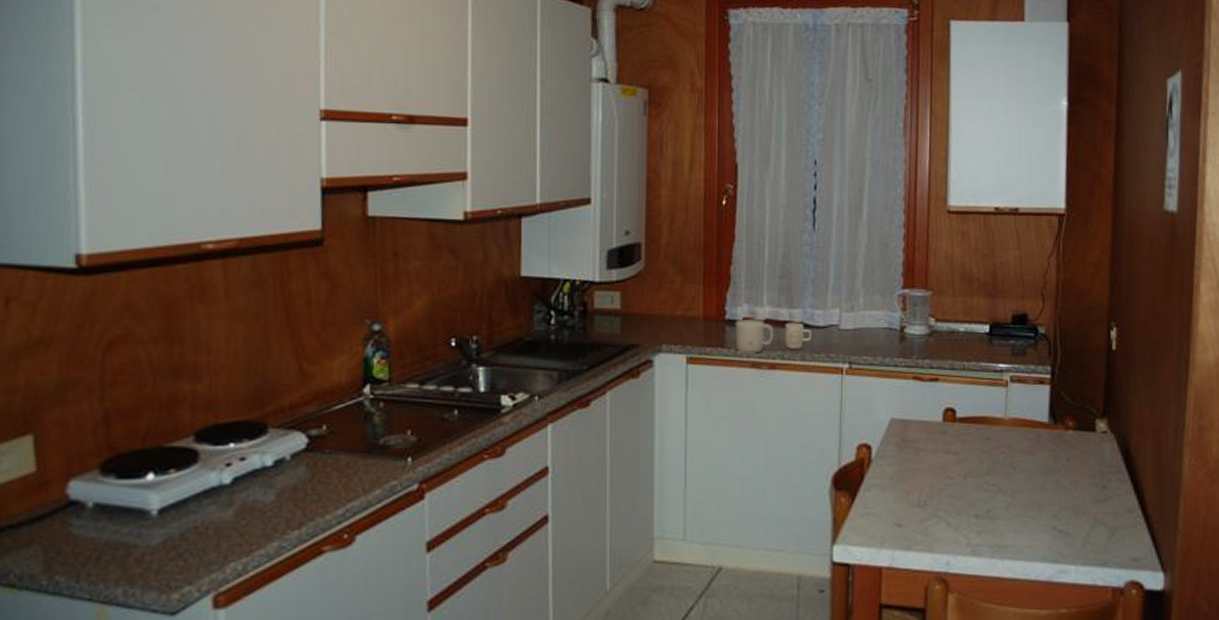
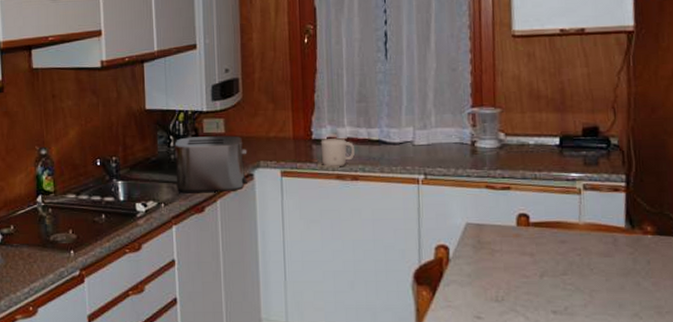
toaster: none [555,313,647,383] -> present [175,135,248,194]
mug: present [785,322,812,349] -> none [364,140,390,163]

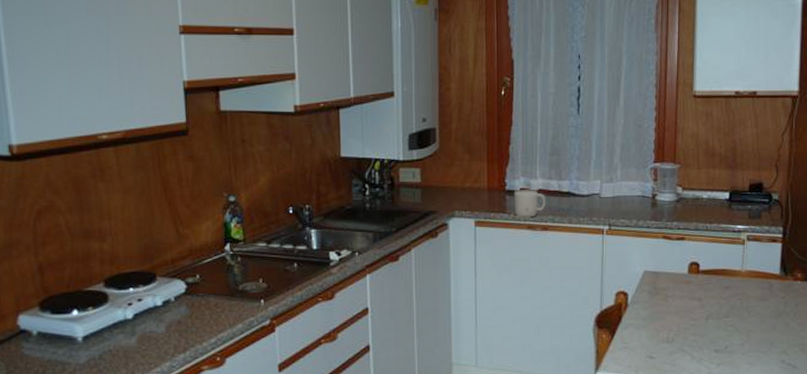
toaster: present [175,135,248,194] -> none [370,185,443,242]

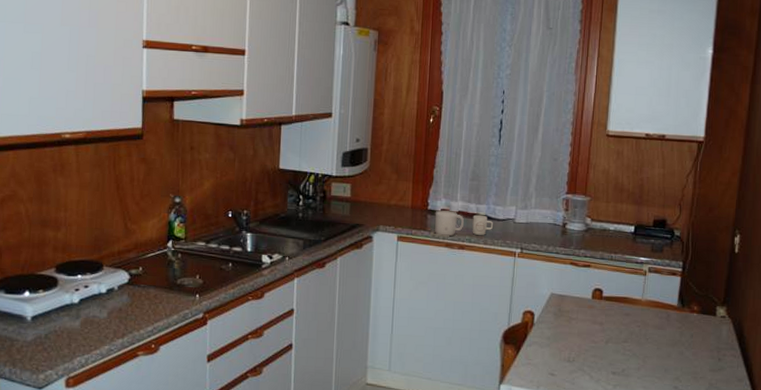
mug: none [555,192,578,214] -> present [472,214,494,235]

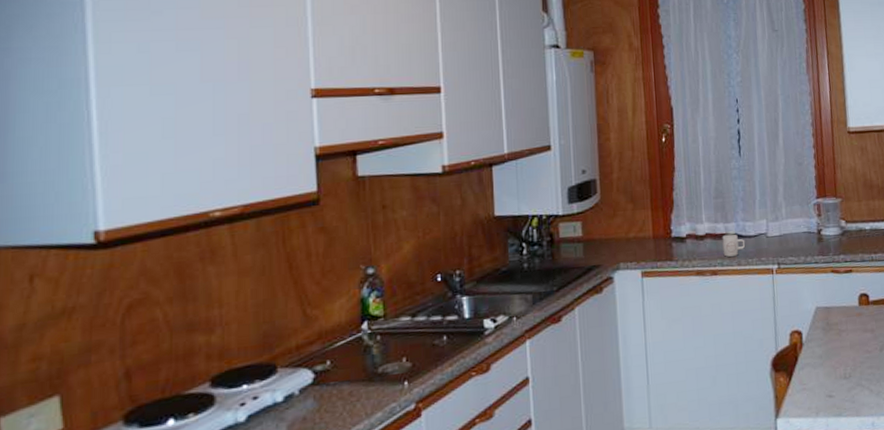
mug: present [434,210,465,237] -> none [680,235,714,265]

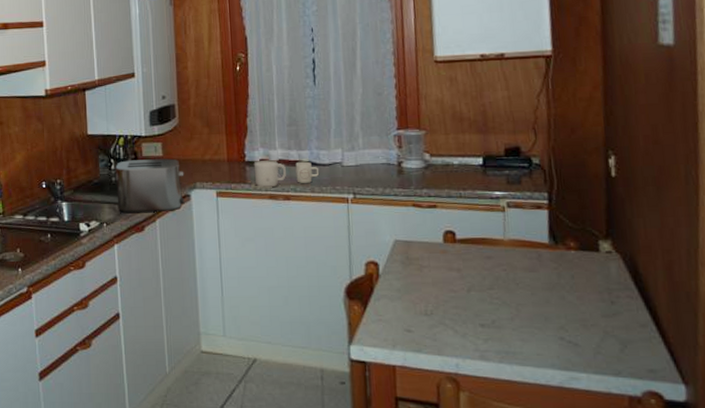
toaster: none [528,238,607,304] -> present [115,158,185,214]
mug: none [680,235,714,265] -> present [253,160,287,188]

